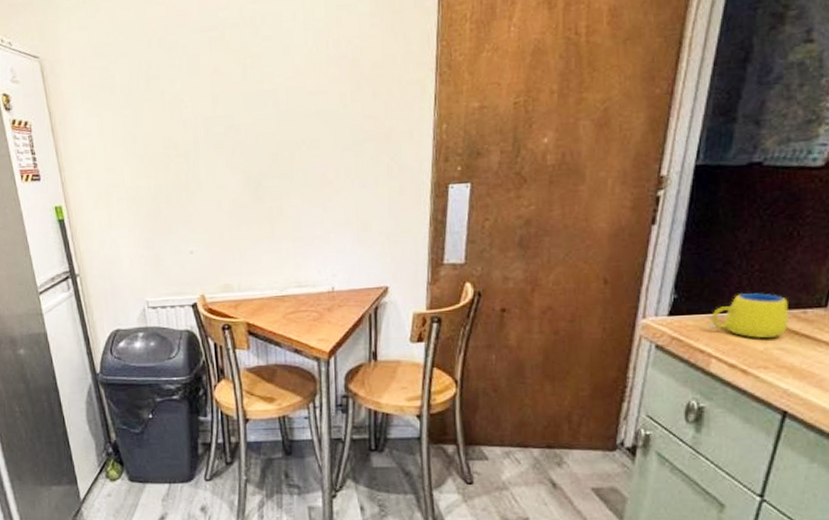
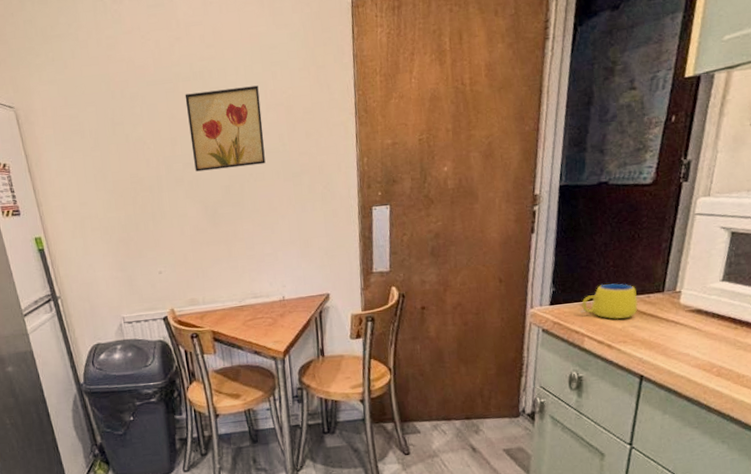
wall art: none [231,34,322,136] -> present [185,85,266,172]

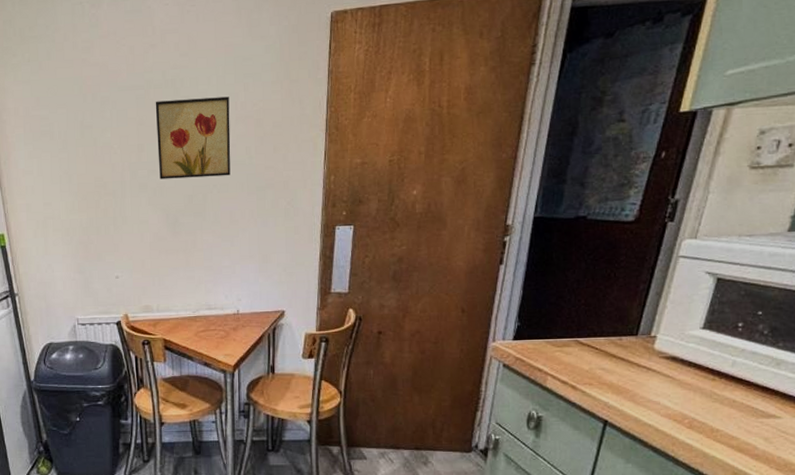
mug: present [580,283,638,320] -> none [545,322,609,361]

